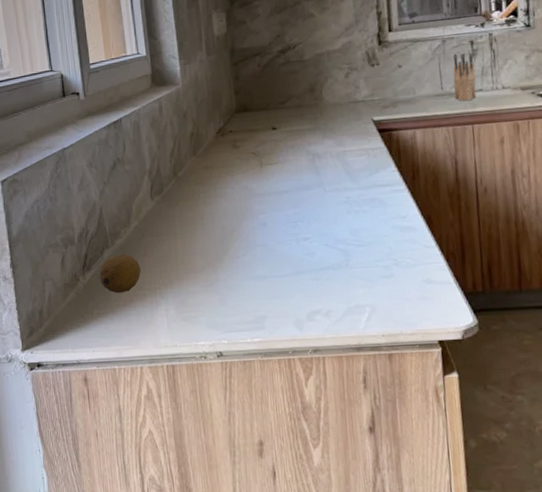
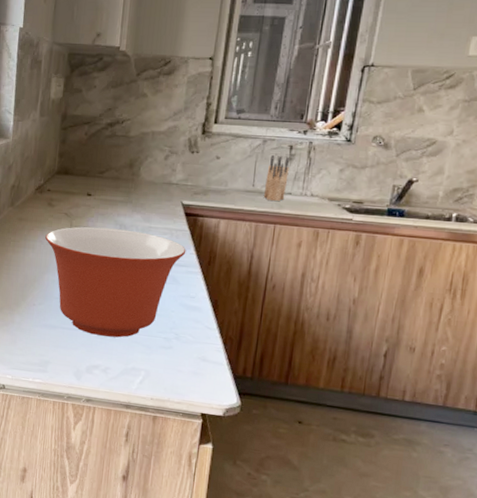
mixing bowl: none [236,158,388,278] -> present [45,227,186,338]

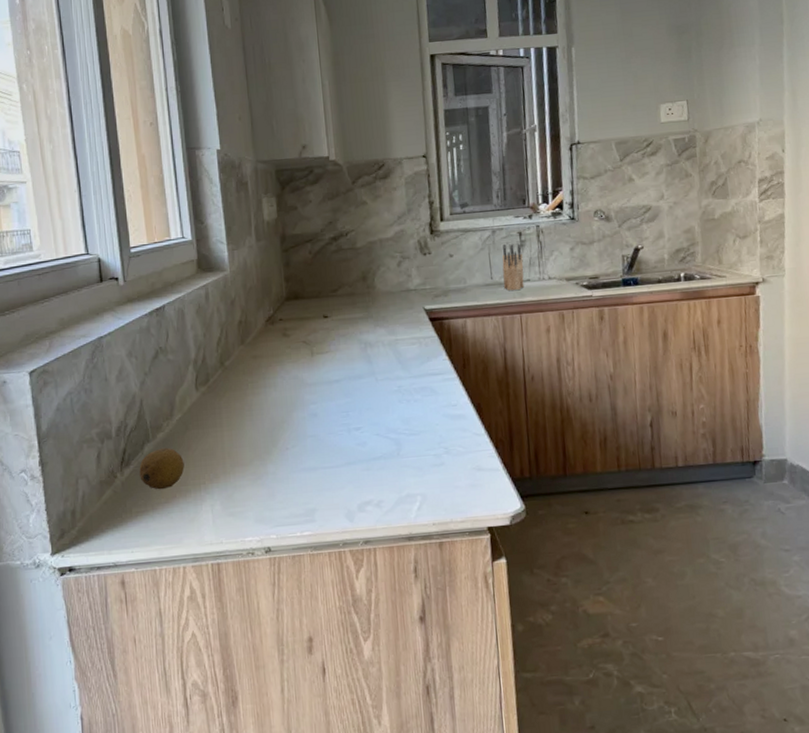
mixing bowl: present [45,227,186,338] -> none [286,346,439,468]

